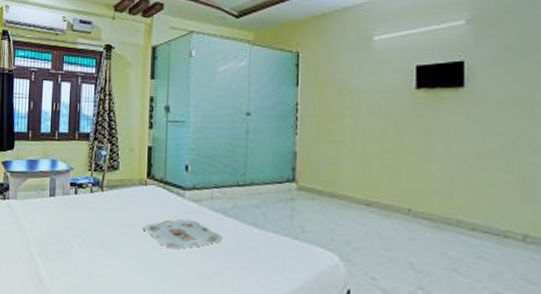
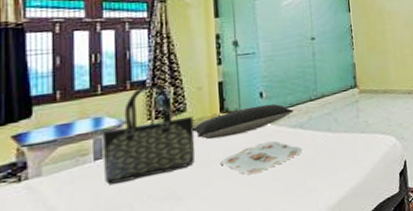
tote bag: none [55,139,124,224] -> present [102,84,196,185]
pillow: none [123,178,218,205] -> present [193,103,294,140]

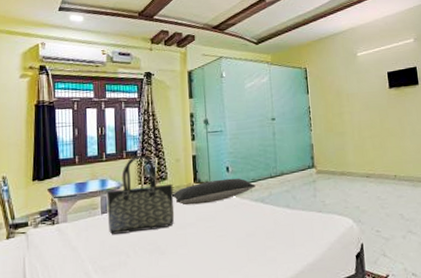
serving tray: present [220,141,302,175] -> none [194,212,263,240]

